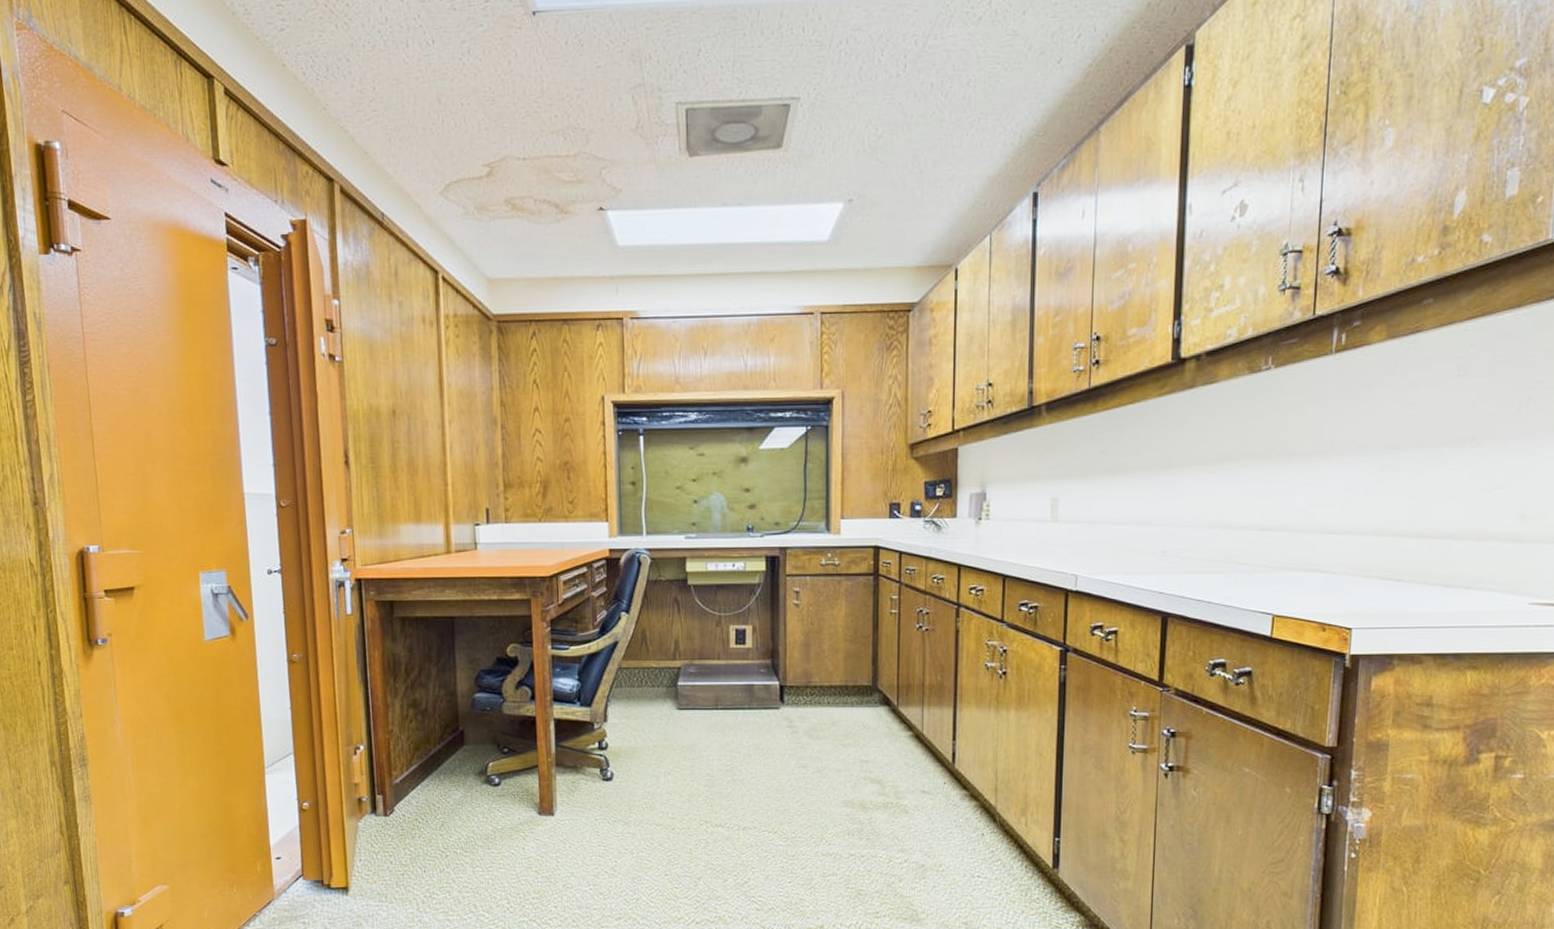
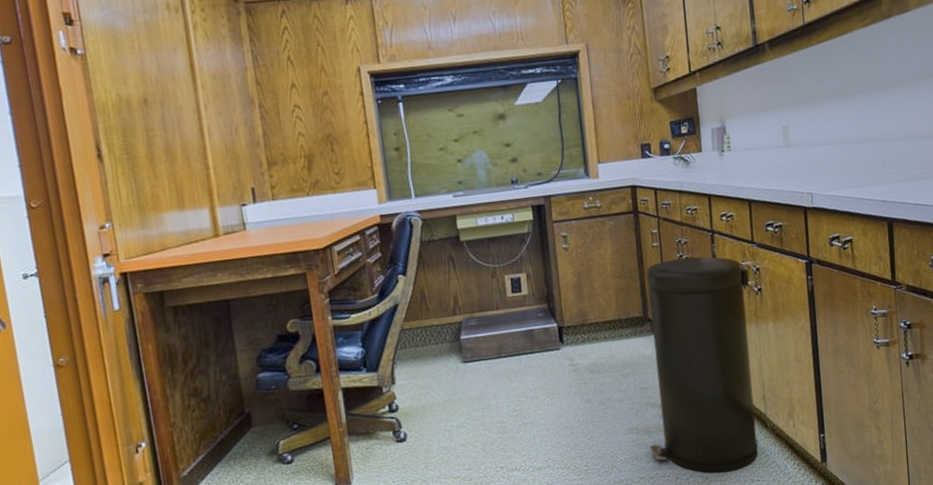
pedal bin: none [863,629,993,862] -> present [646,256,758,473]

